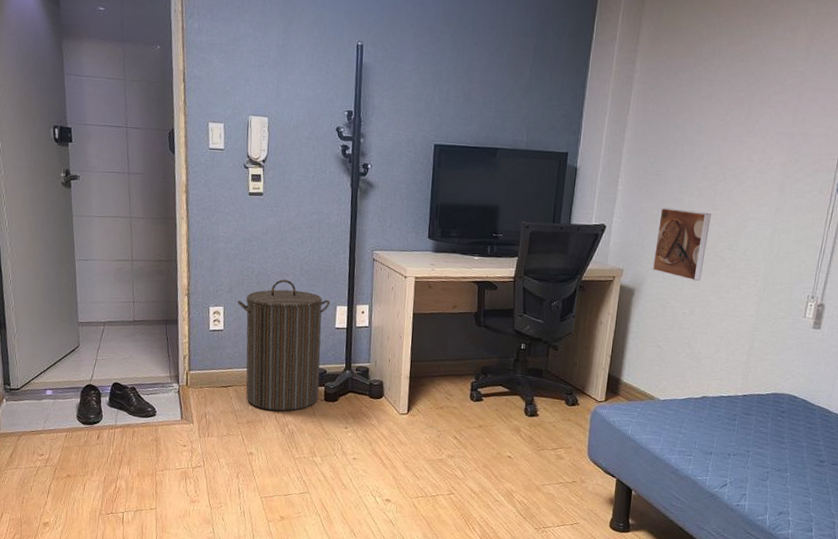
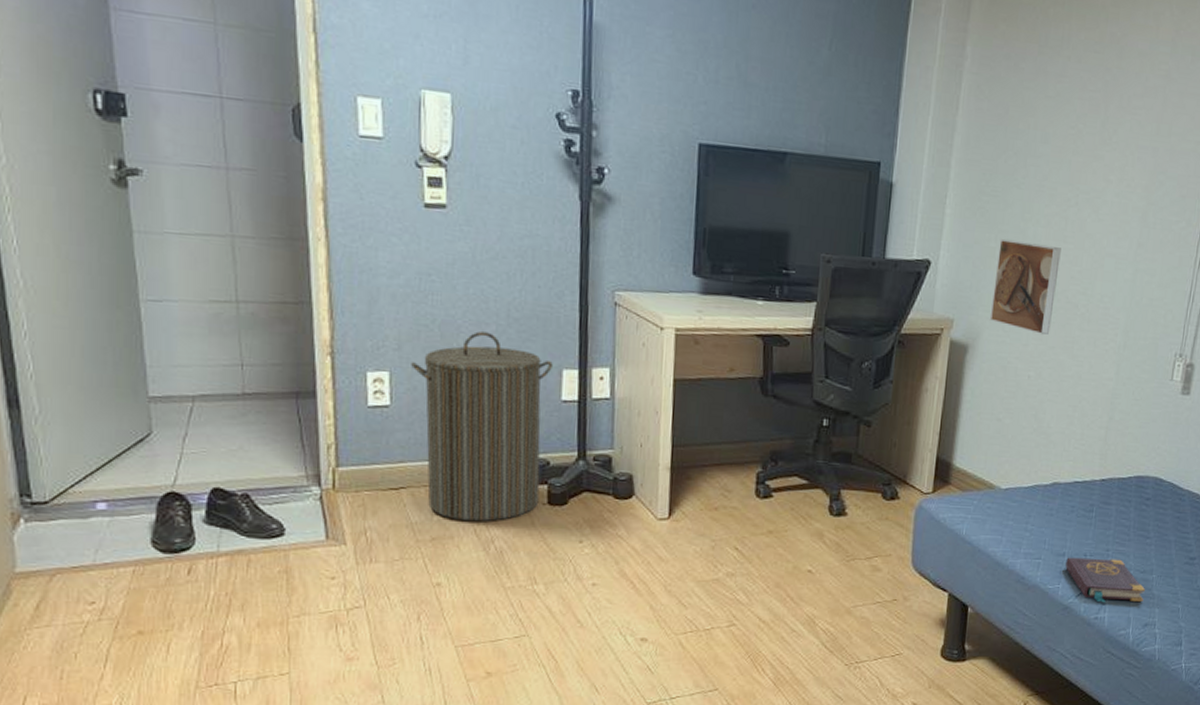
book: none [712,455,781,494] -> present [1065,557,1146,603]

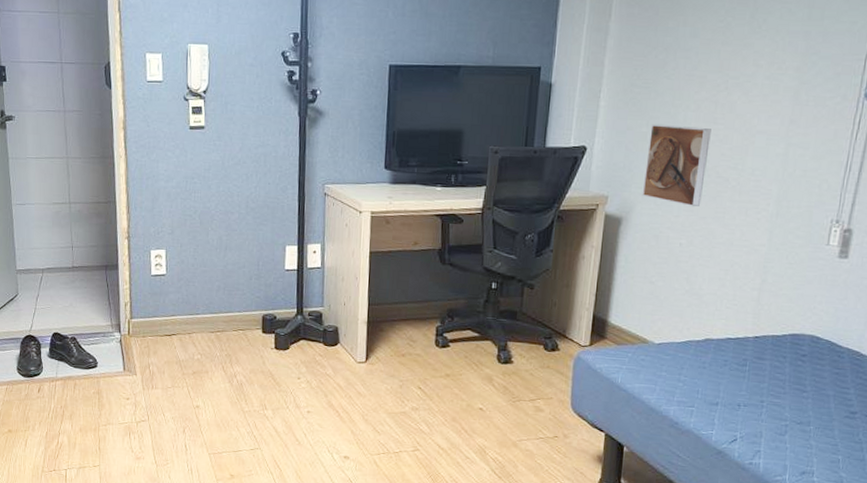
laundry hamper: present [411,331,553,522] -> none [180,219,279,361]
book: present [1065,557,1146,603] -> none [719,406,803,451]

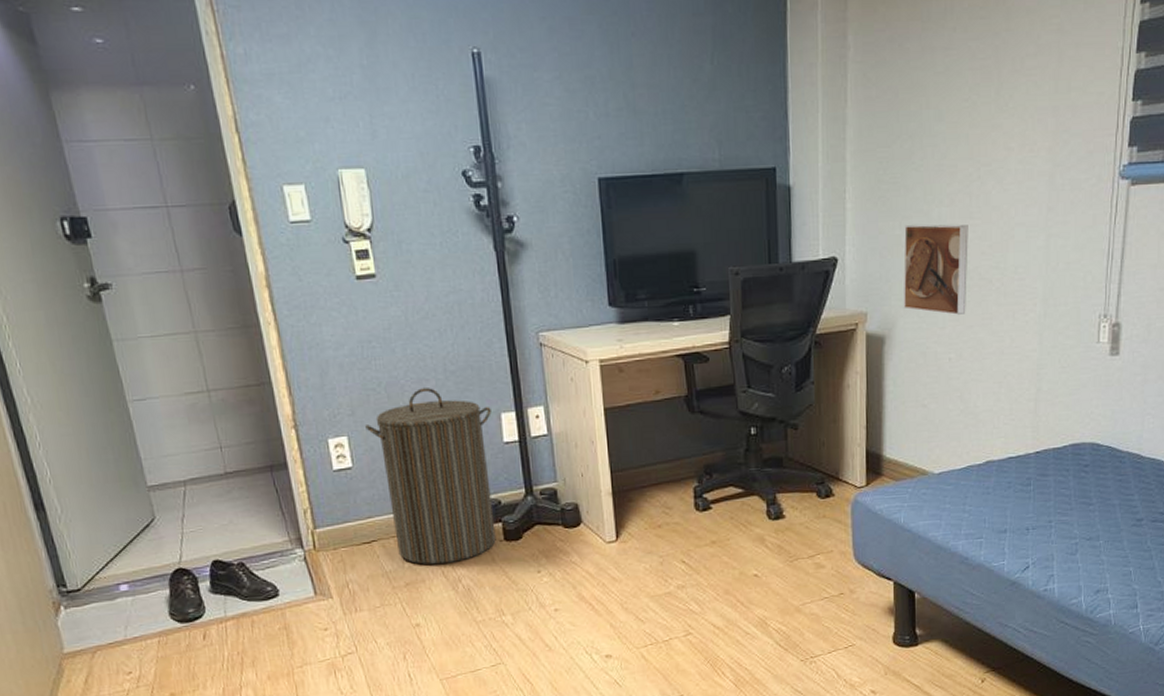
laundry hamper: none [180,219,279,361] -> present [365,388,496,565]

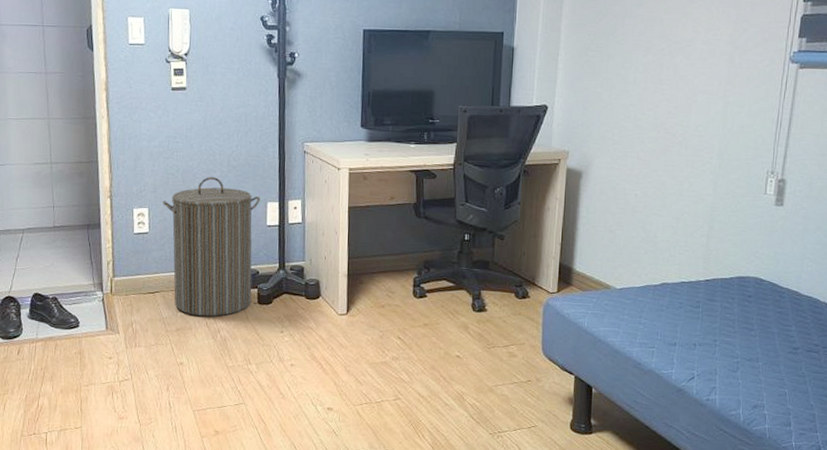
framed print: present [903,224,968,316] -> none [599,84,658,161]

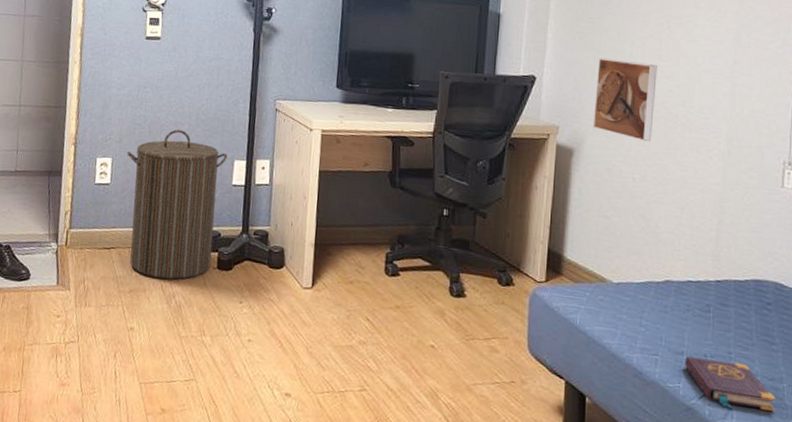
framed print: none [599,84,658,161] -> present [592,57,657,142]
book: none [677,346,753,387] -> present [685,356,777,411]

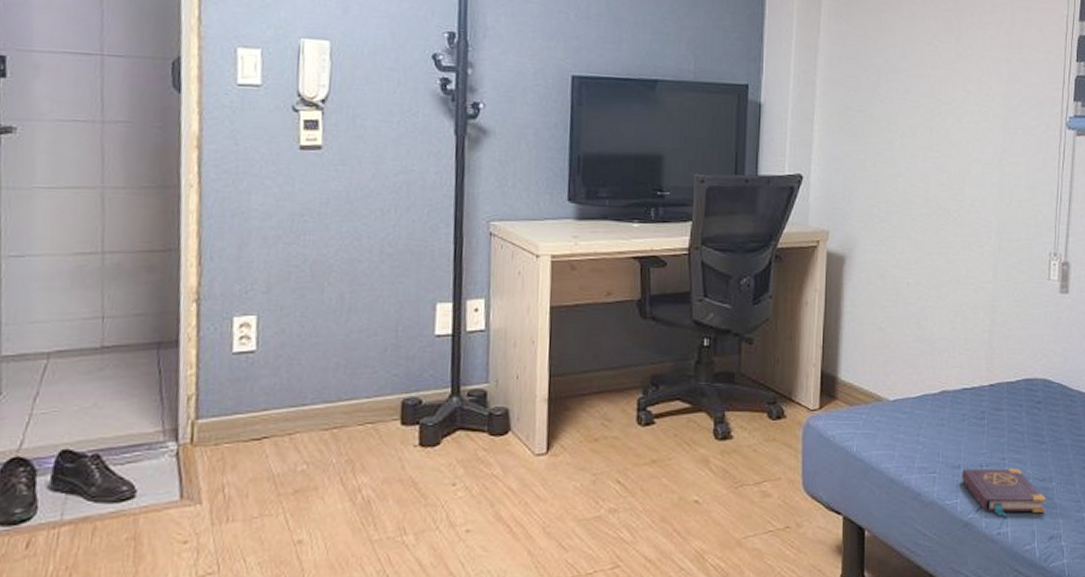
laundry hamper: present [127,129,227,280] -> none [280,269,426,470]
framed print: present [592,57,657,142] -> none [864,150,928,242]

